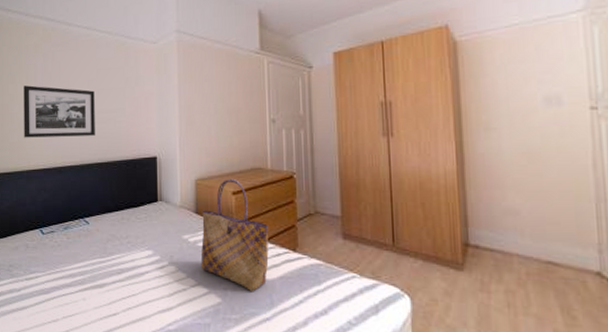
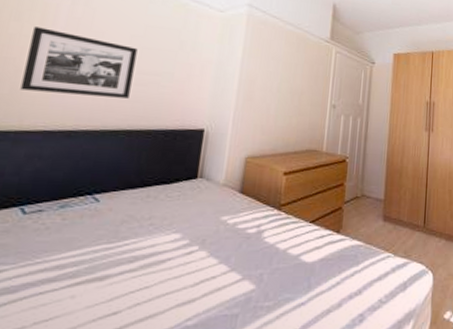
tote bag: present [201,178,269,291] -> none [237,158,317,275]

